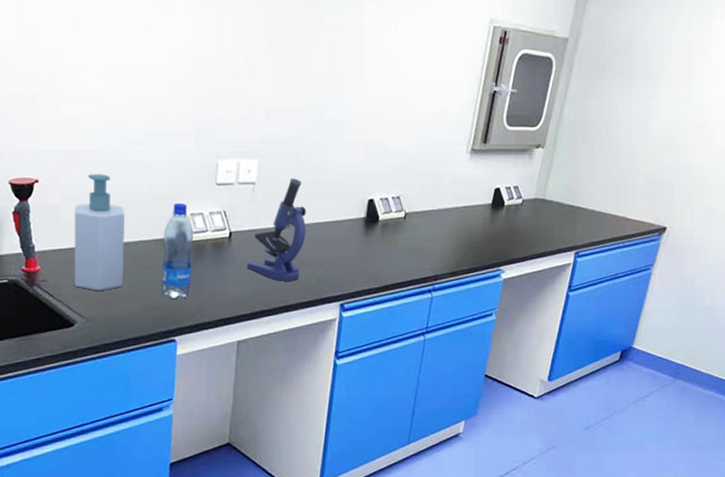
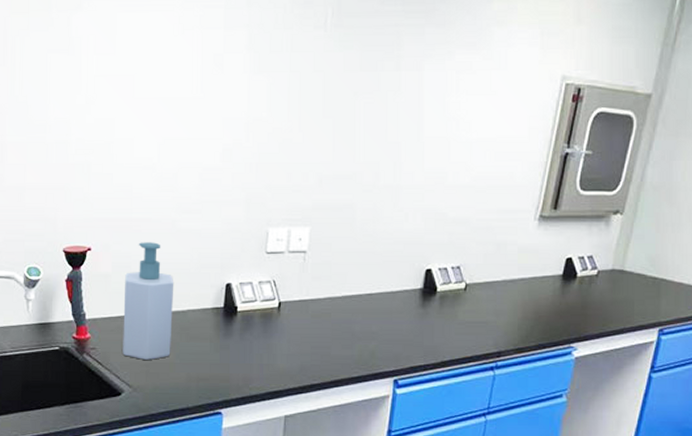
bottle: present [161,202,193,299] -> none [208,271,242,371]
microscope: present [246,178,307,281] -> none [295,246,360,354]

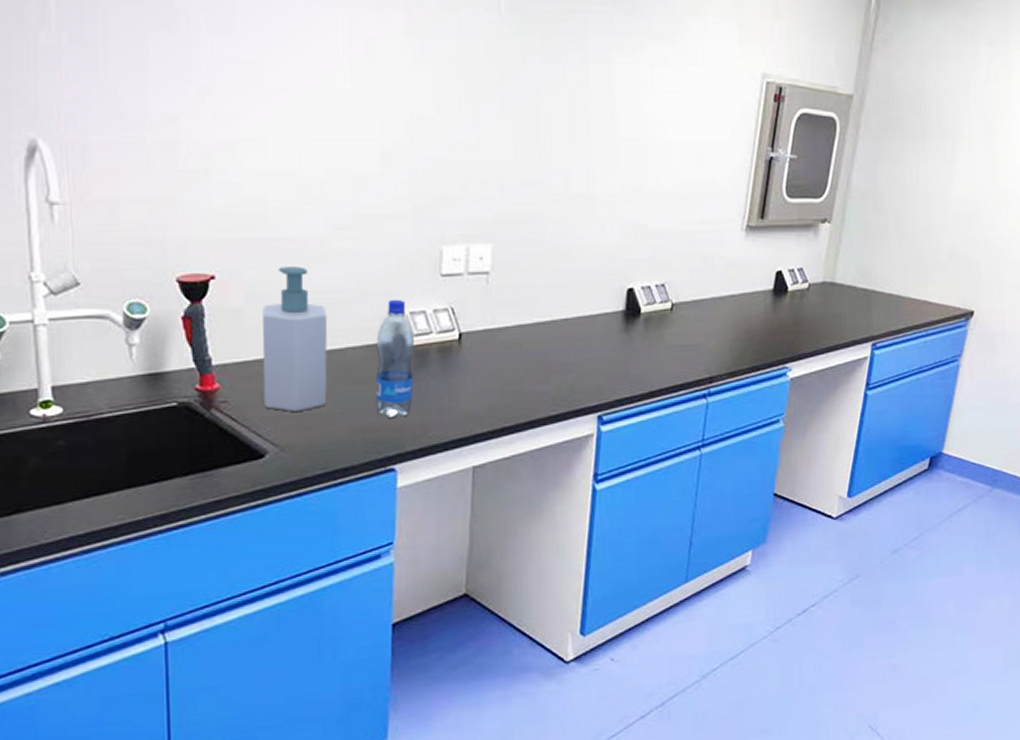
bottle: none [208,271,242,371] -> present [375,299,414,419]

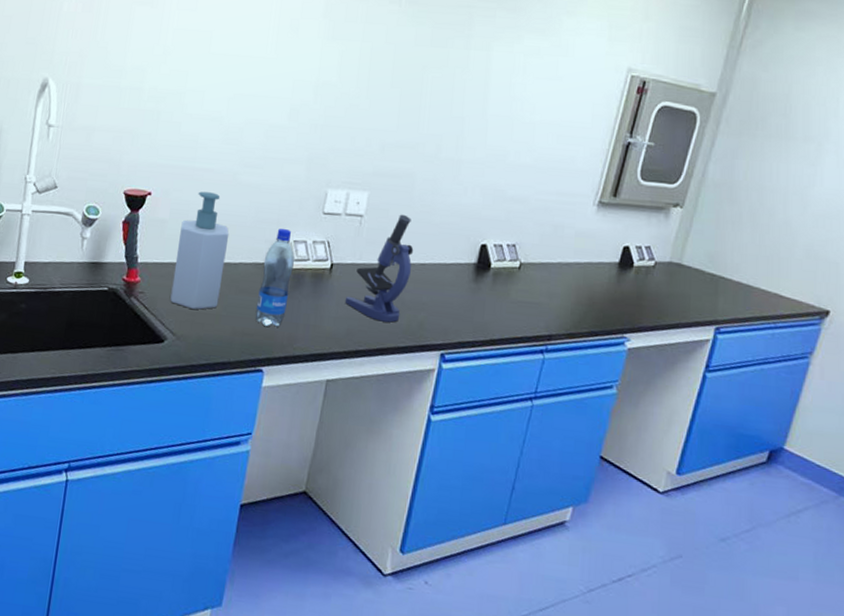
microscope: none [481,265,553,391] -> present [344,214,414,323]

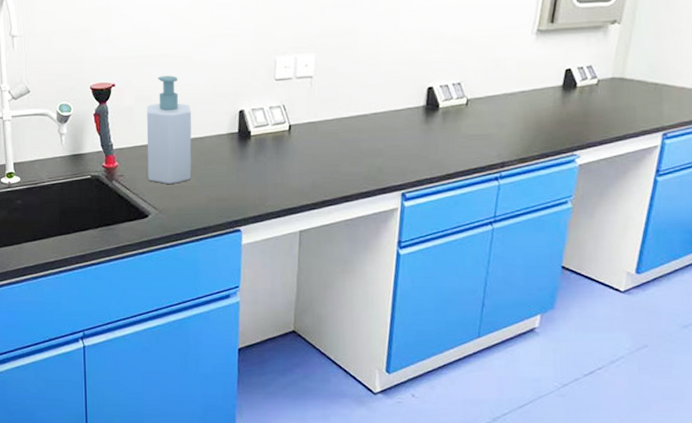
bottle: present [255,228,295,327] -> none [226,99,255,191]
microscope: present [344,214,414,323] -> none [306,70,365,172]

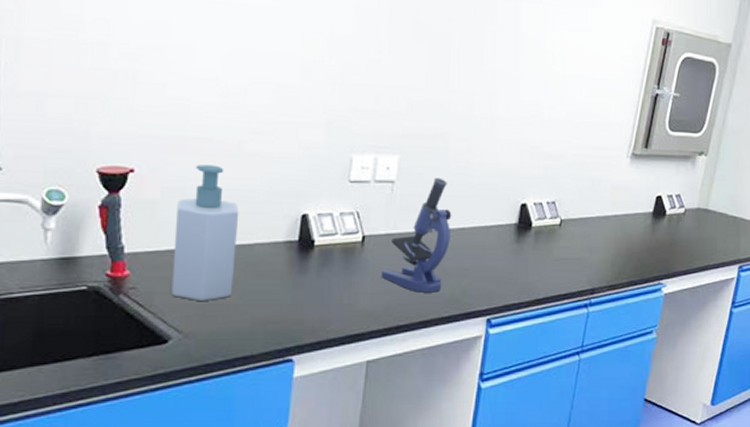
microscope: none [306,70,365,172] -> present [381,177,452,293]

